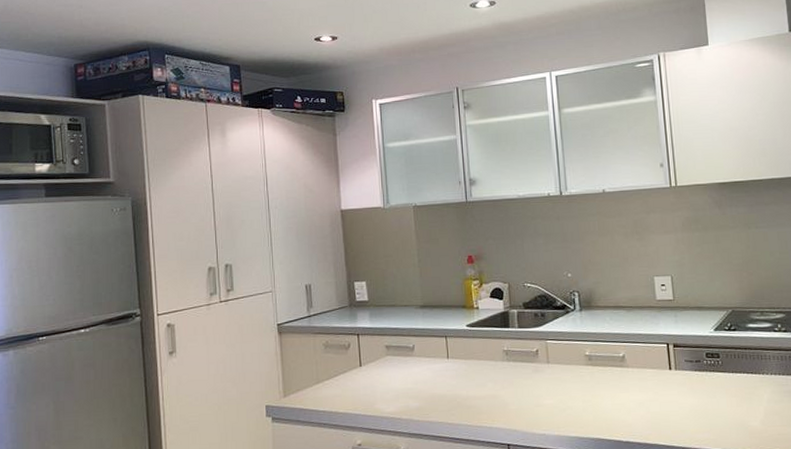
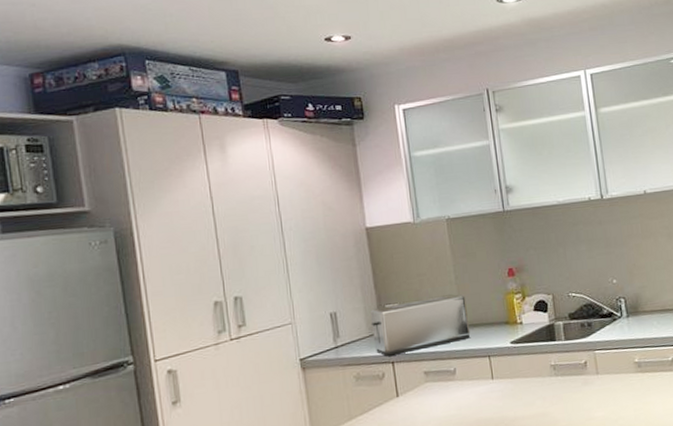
toaster: none [340,275,430,328] -> present [370,293,470,356]

